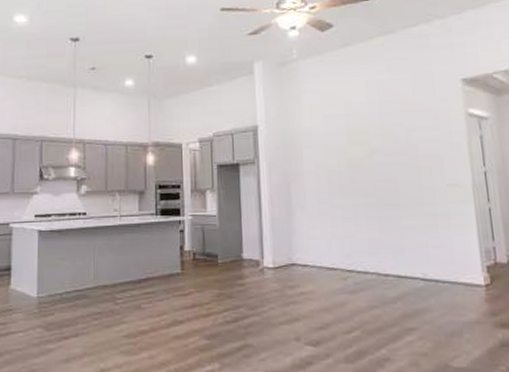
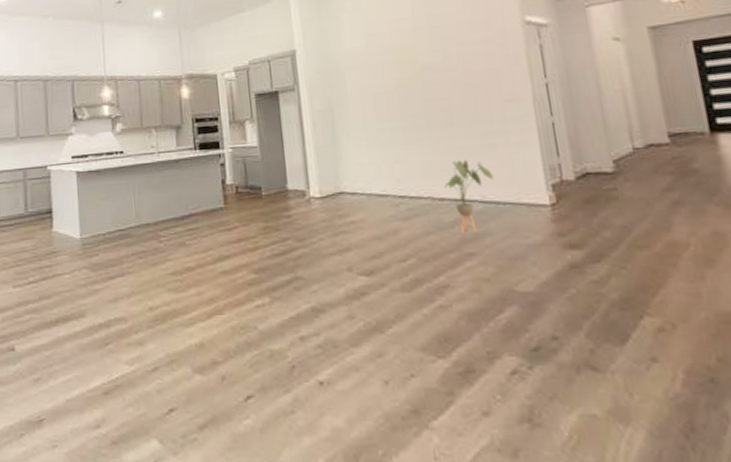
house plant: none [389,238,435,309] -> present [444,159,494,233]

